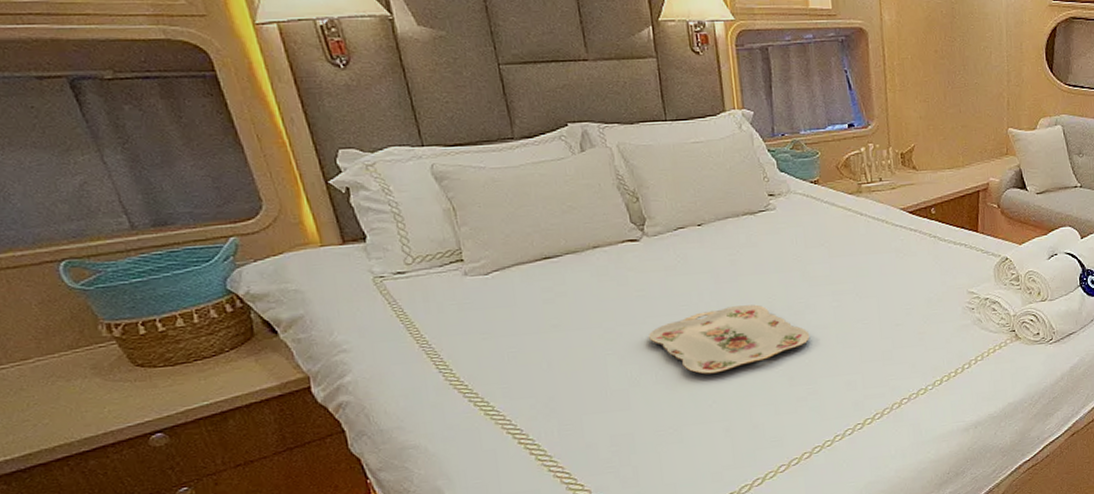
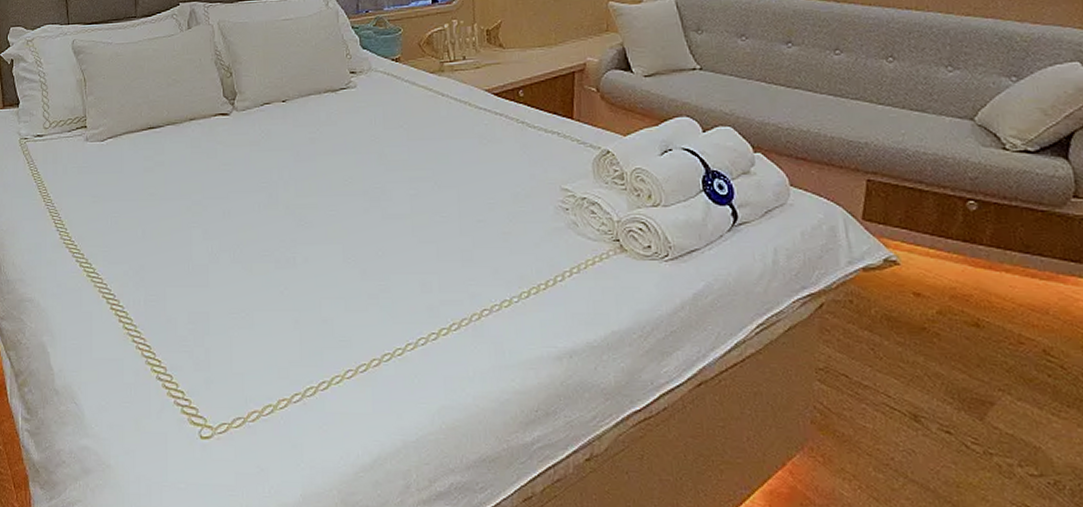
serving tray: present [649,304,810,375] -> none [231,186,385,257]

